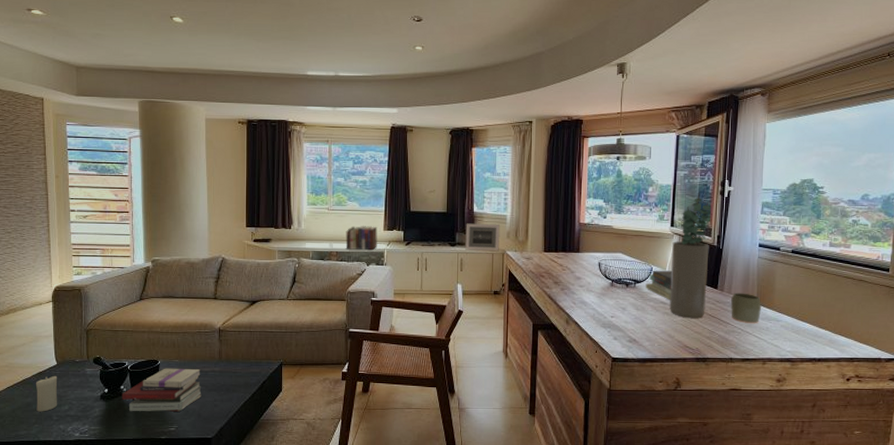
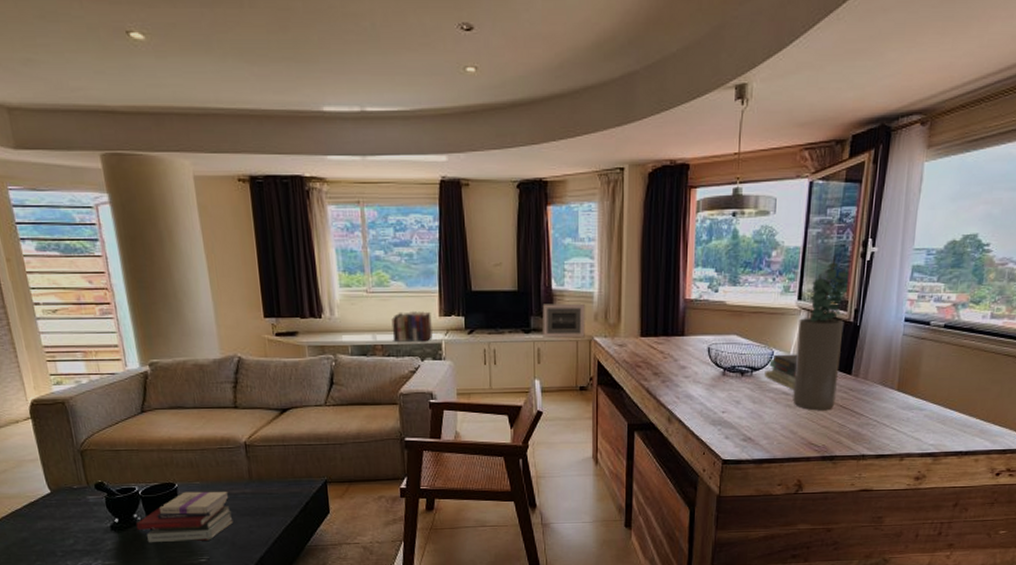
candle: present [35,375,58,412] -> none [28,505,60,548]
mug: present [731,293,761,324] -> none [866,378,903,415]

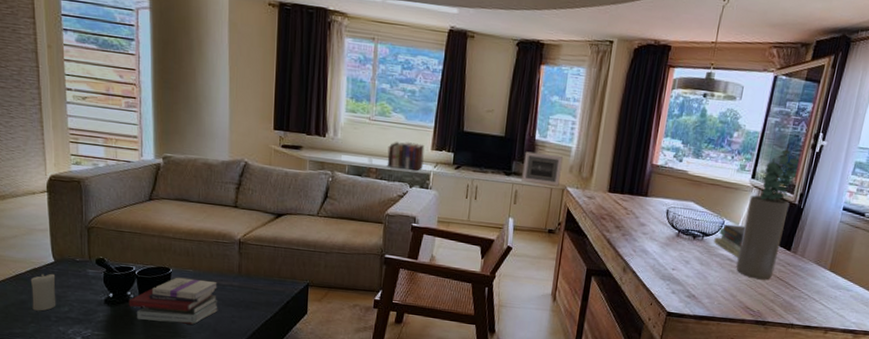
candle: none [28,505,60,548] -> present [30,273,57,311]

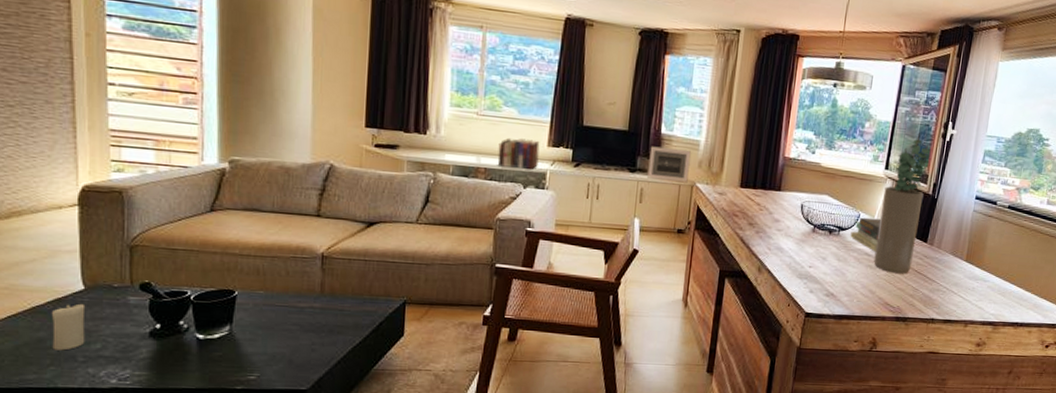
books: present [128,277,218,325] -> none [180,300,295,356]

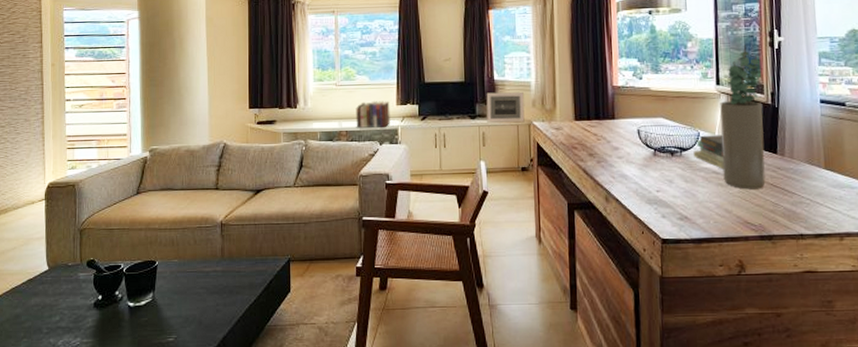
candle: present [51,303,86,351] -> none [25,282,49,324]

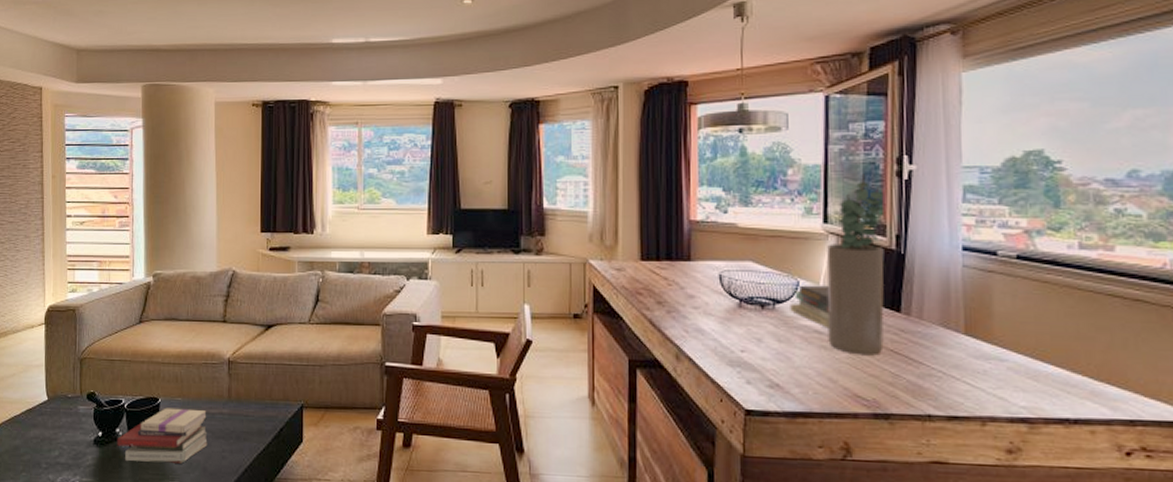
books: none [116,269,203,320] -> present [117,408,208,464]
books: present [355,101,390,128] -> none [380,229,419,259]
picture frame: present [486,91,525,123] -> none [533,223,579,261]

